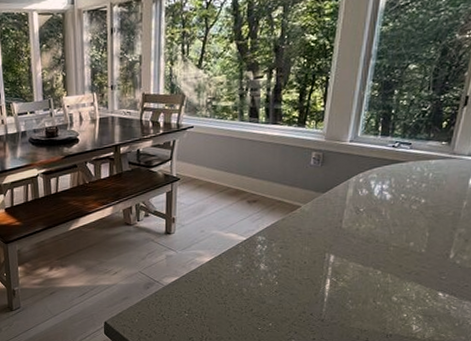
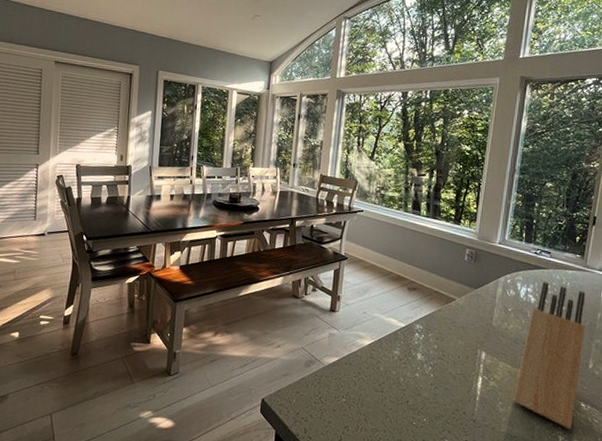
knife block: none [364,176,451,319] -> present [513,282,586,430]

